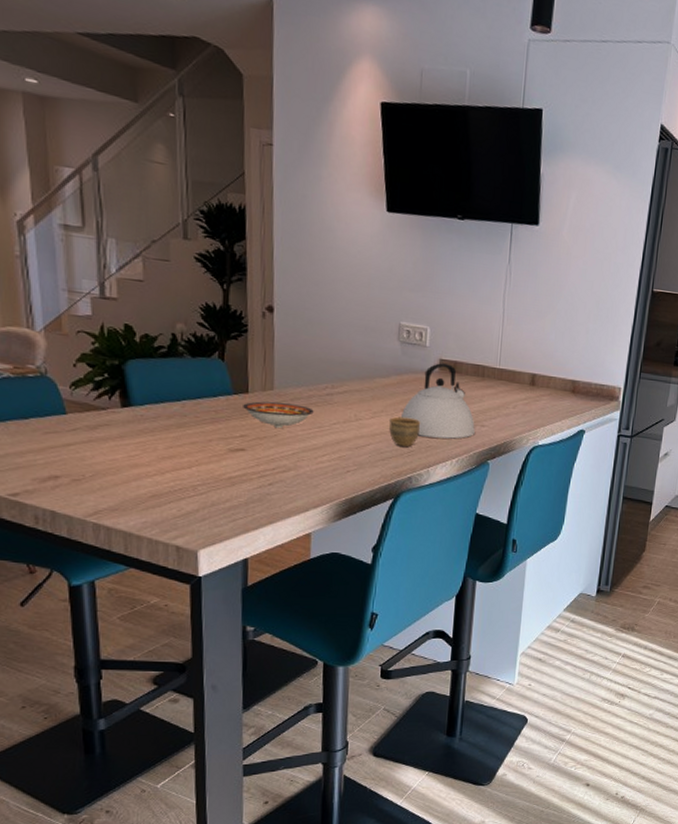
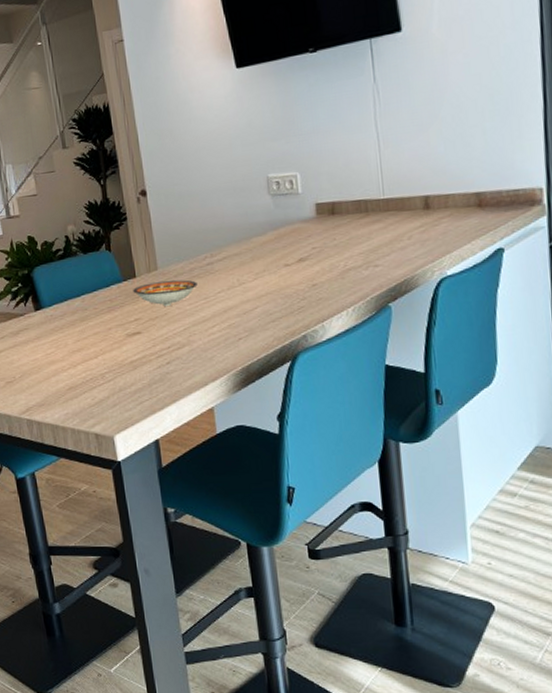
cup: present [389,416,421,448] -> none [273,271,307,305]
kettle: present [400,363,475,439] -> none [284,206,368,290]

